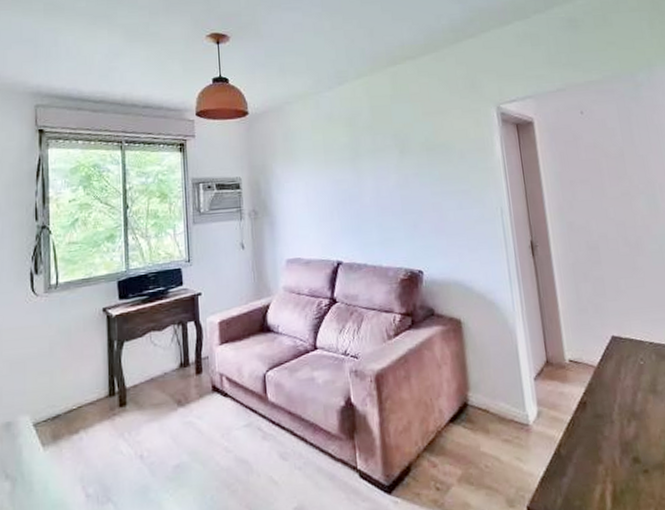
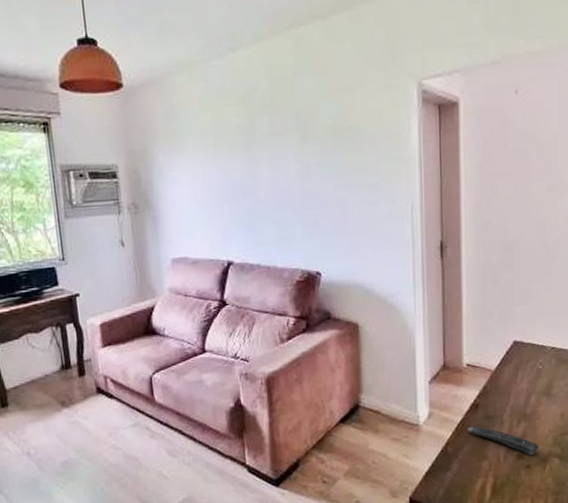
remote control: none [578,426,655,458] -> present [467,426,539,455]

